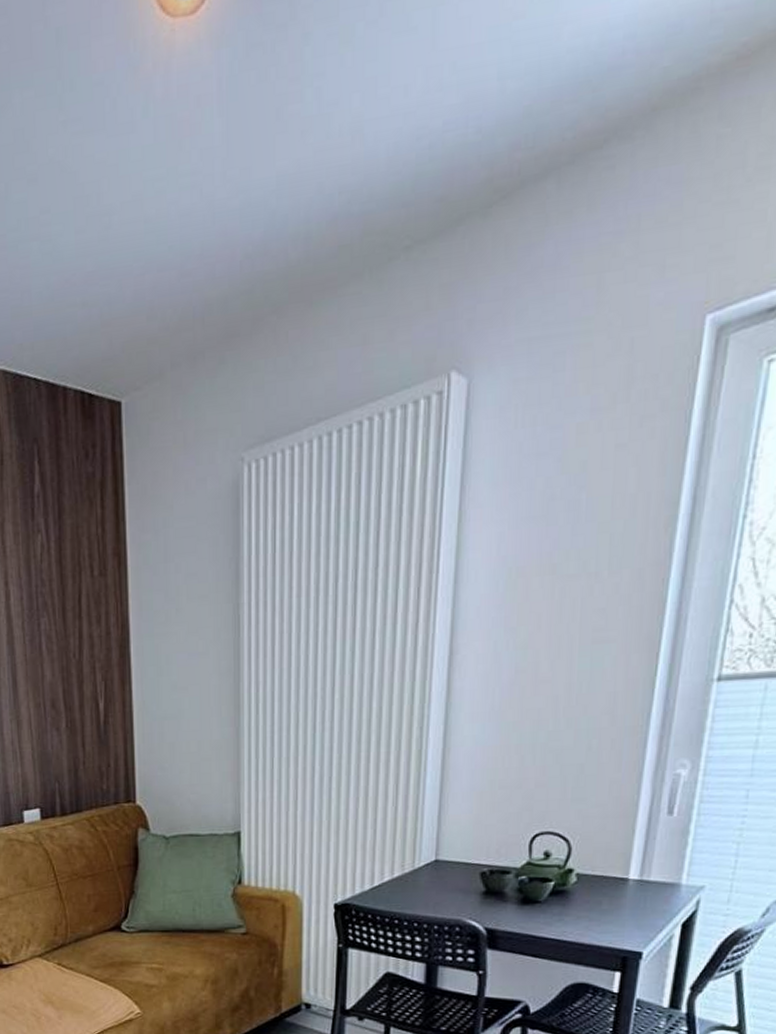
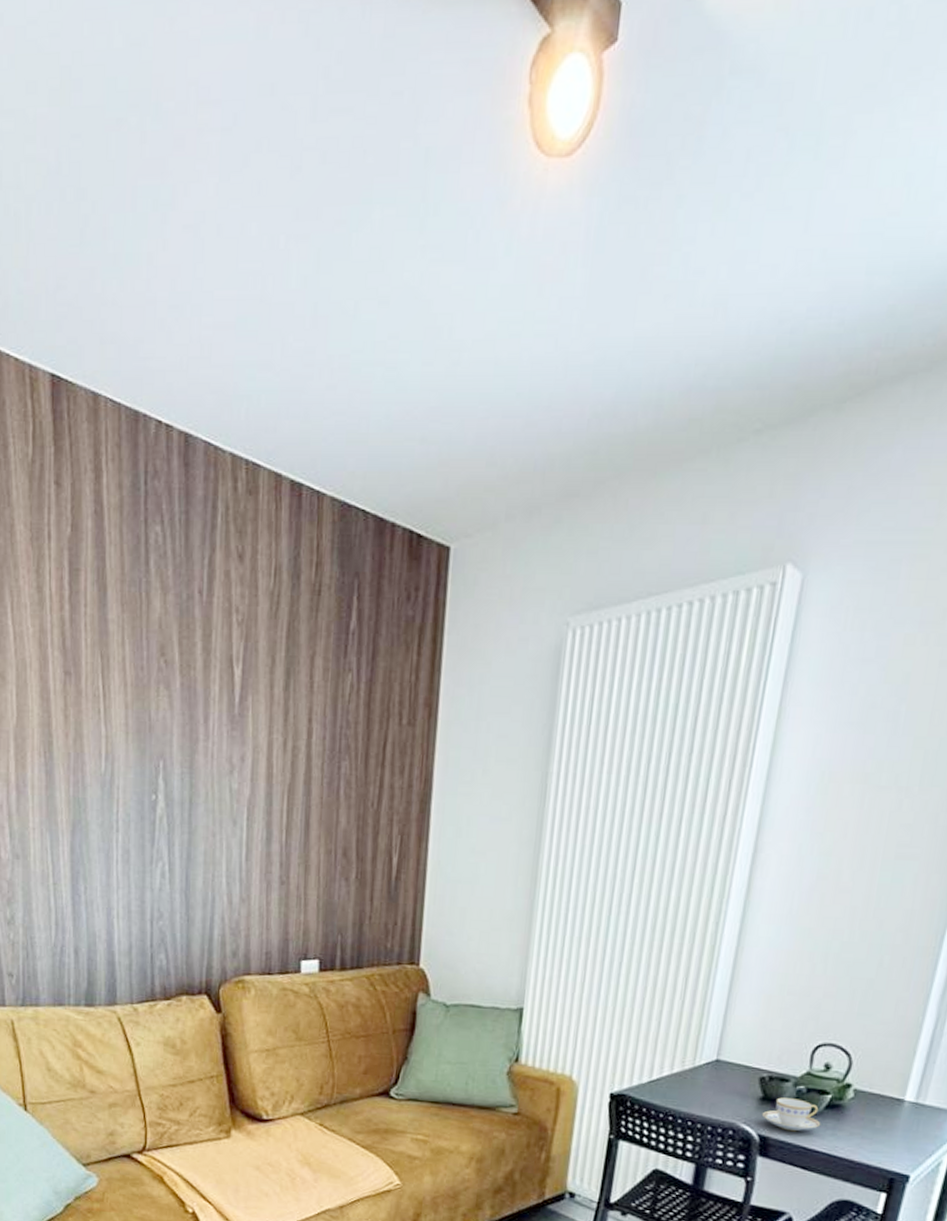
teacup: none [486,889,547,922] -> present [761,1097,821,1132]

